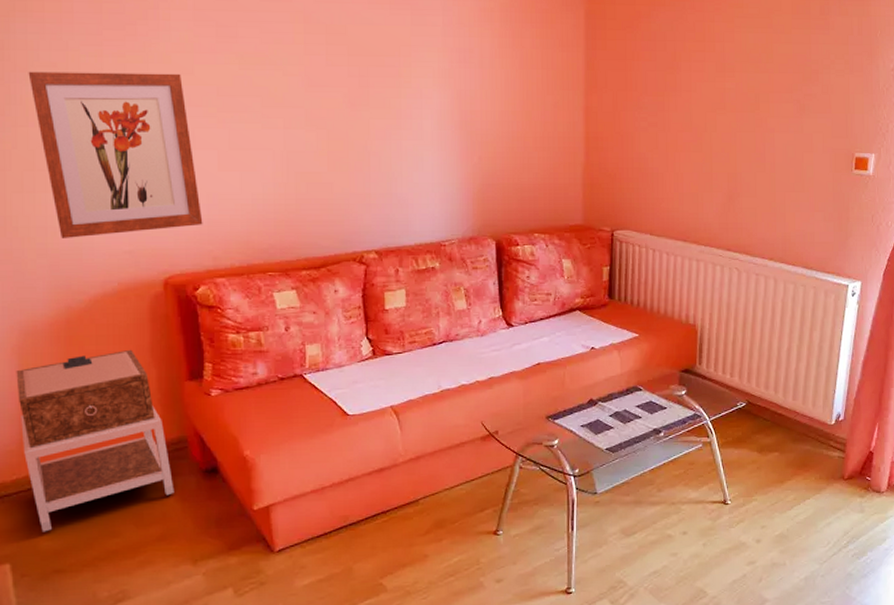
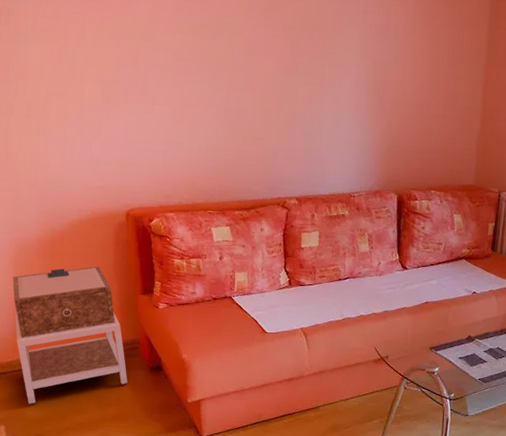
wall art: present [28,71,203,238] -> none [27,34,159,173]

